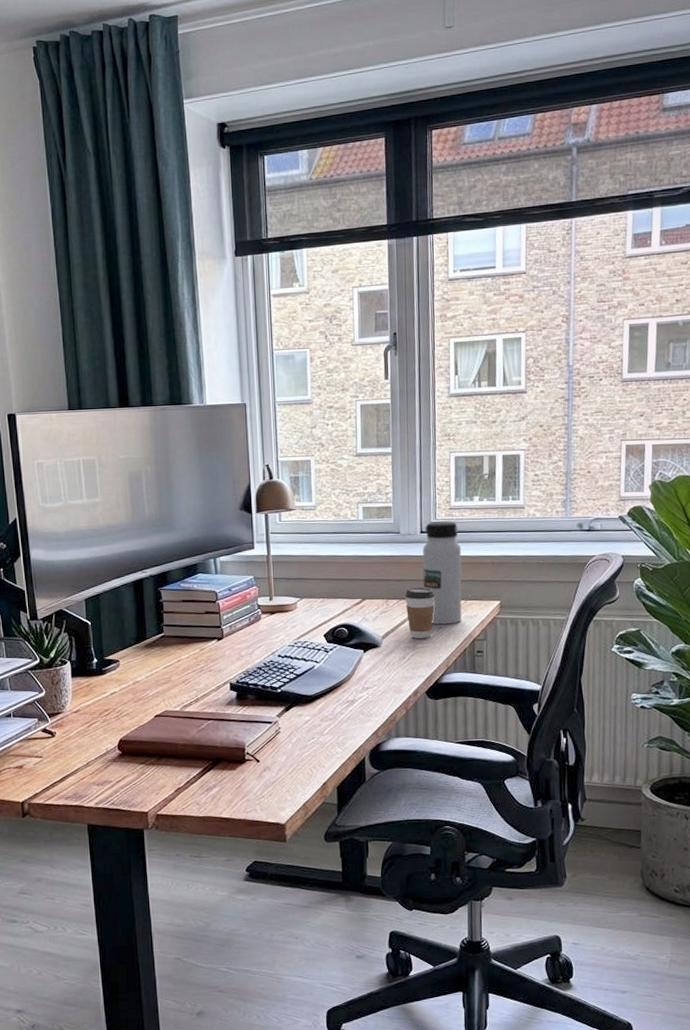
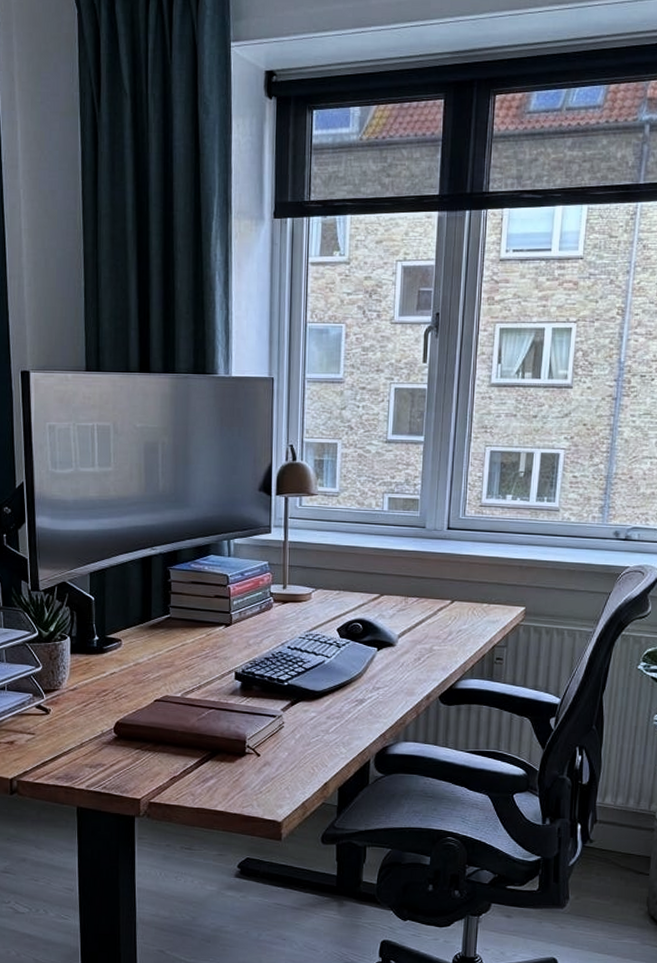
coffee cup: present [404,587,435,639] -> none [425,586,457,641]
water bottle: present [422,521,462,625] -> none [446,518,489,628]

